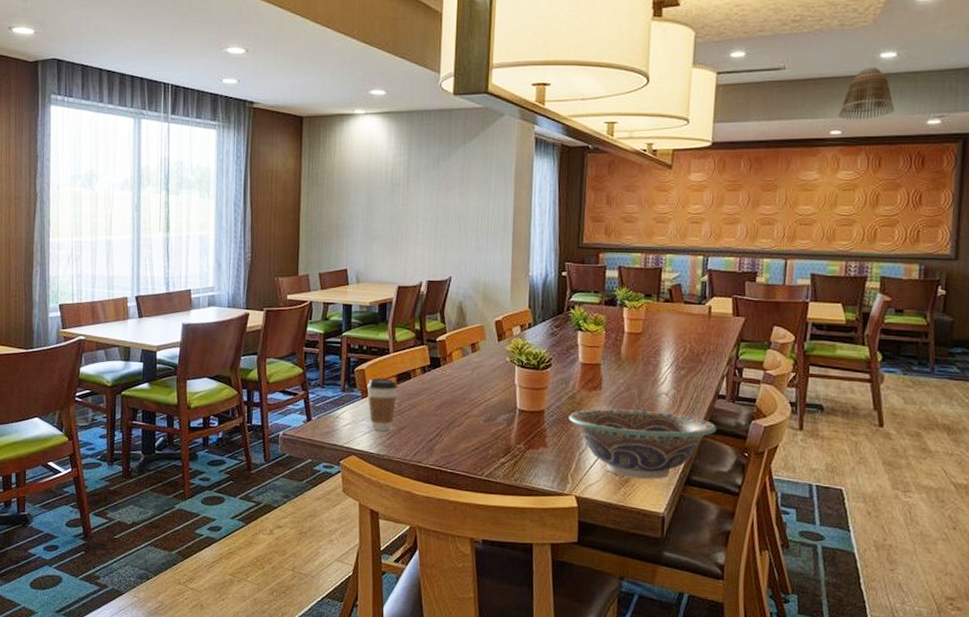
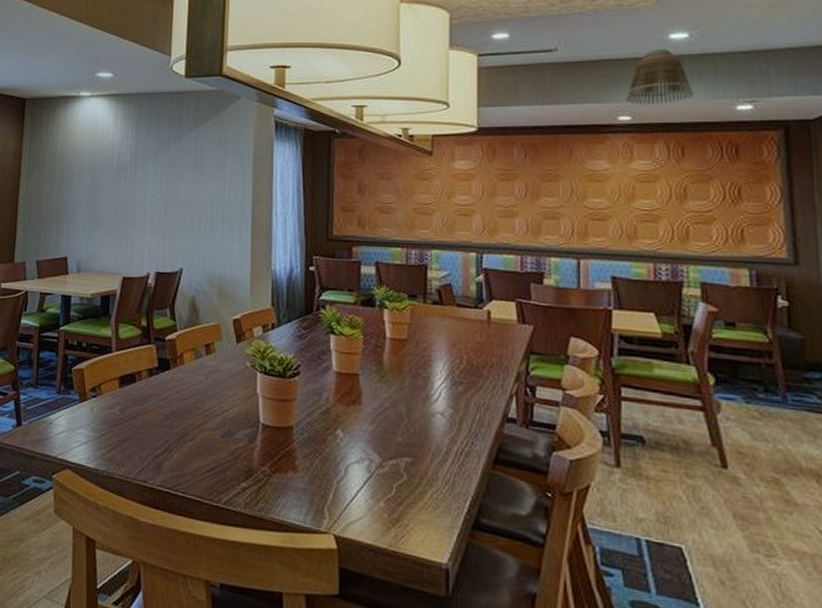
coffee cup: present [367,378,398,431] -> none [85,380,121,442]
decorative bowl: present [569,408,717,479] -> none [323,428,509,520]

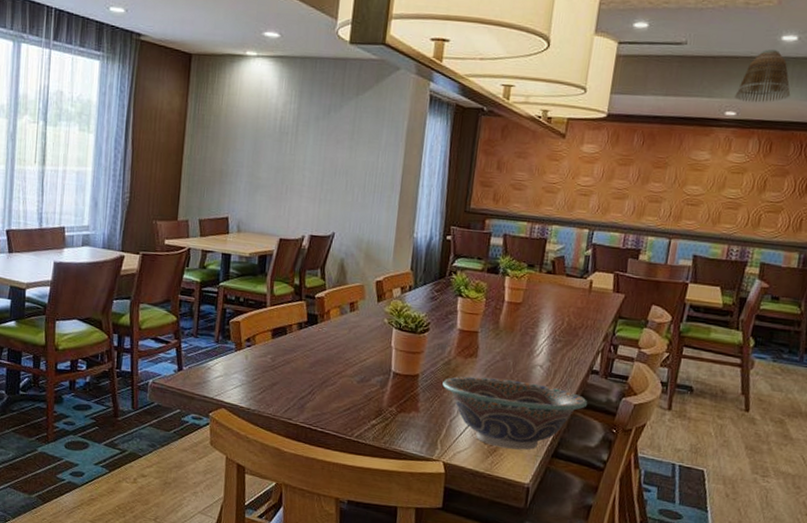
decorative bowl: none [323,428,509,520] -> present [442,376,588,450]

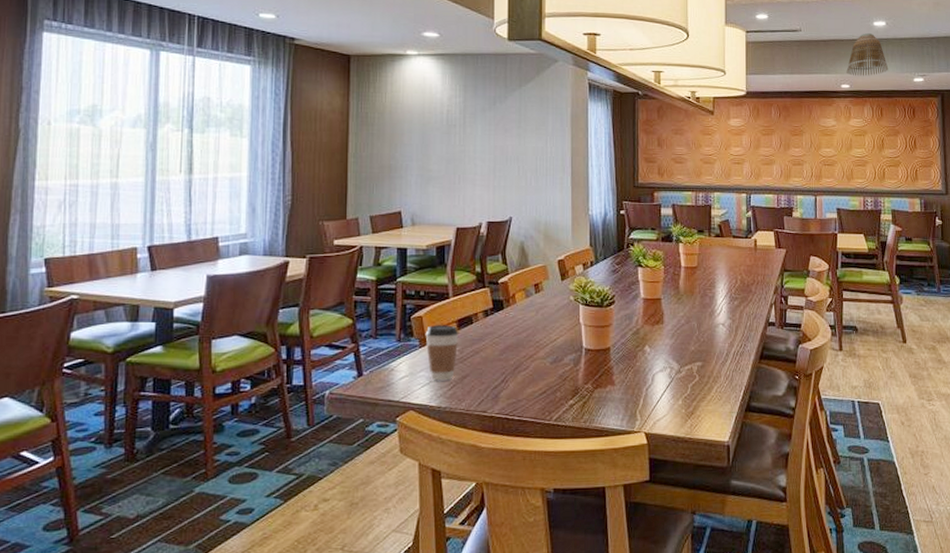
coffee cup: none [241,331,273,385] -> present [425,325,459,381]
decorative bowl: present [442,376,588,450] -> none [634,341,770,409]

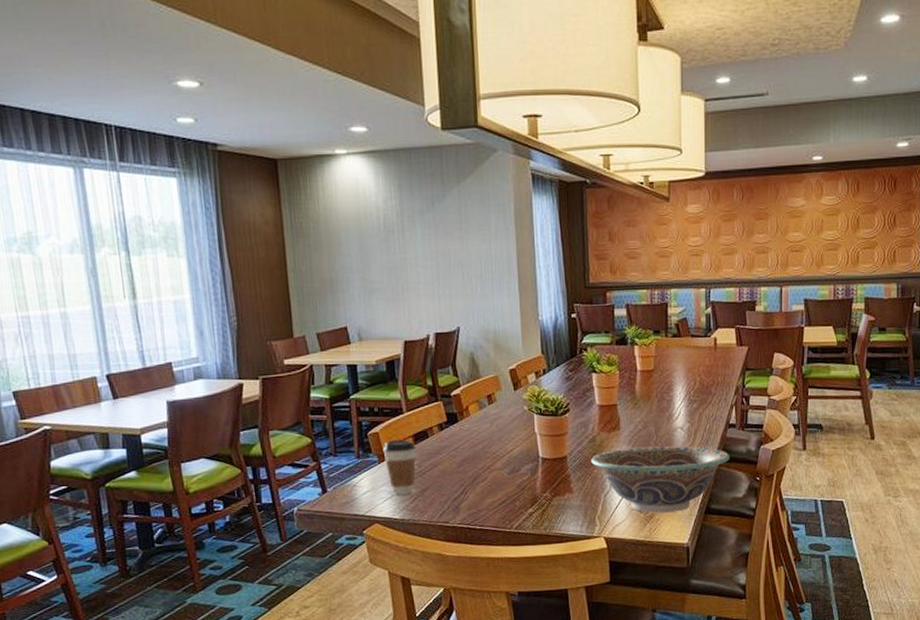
decorative bowl: none [634,341,770,409] -> present [591,446,730,514]
lamp shade: present [846,32,889,76] -> none [819,90,868,145]

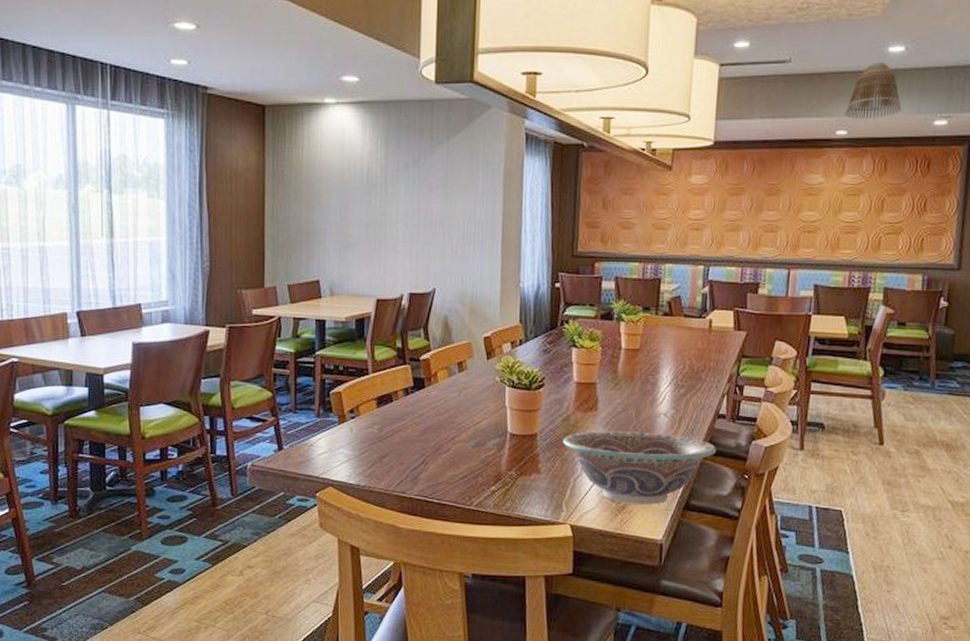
coffee cup: present [383,440,416,495] -> none [344,402,379,459]
lamp shade: none [819,90,868,145] -> present [845,61,902,119]

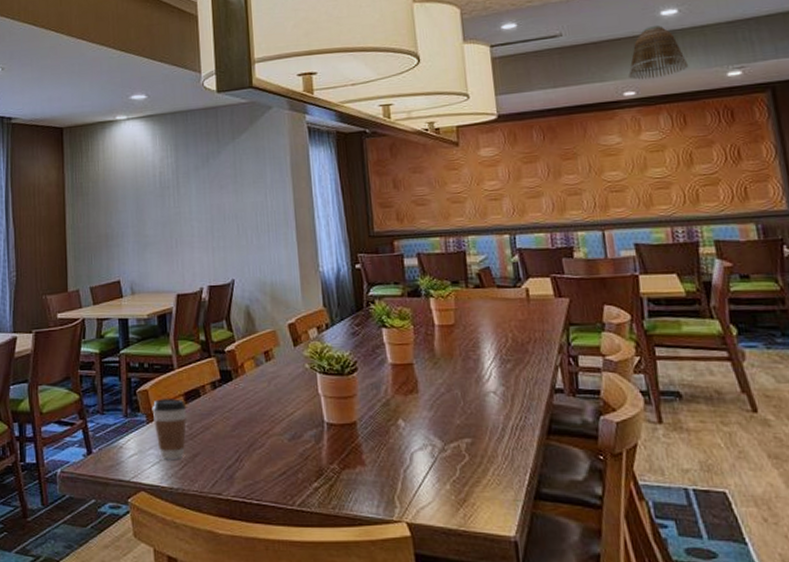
coffee cup: none [344,402,379,459] -> present [152,399,187,460]
decorative bowl: present [563,431,717,505] -> none [385,413,561,496]

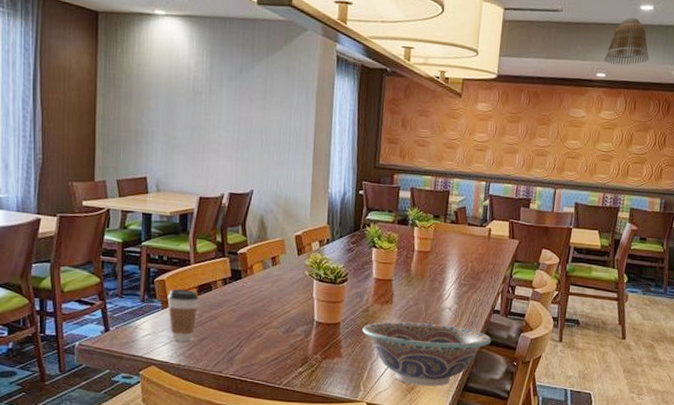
decorative bowl: none [385,413,561,496] -> present [362,321,492,386]

